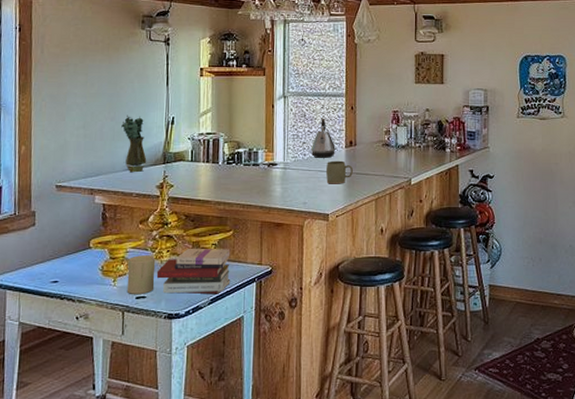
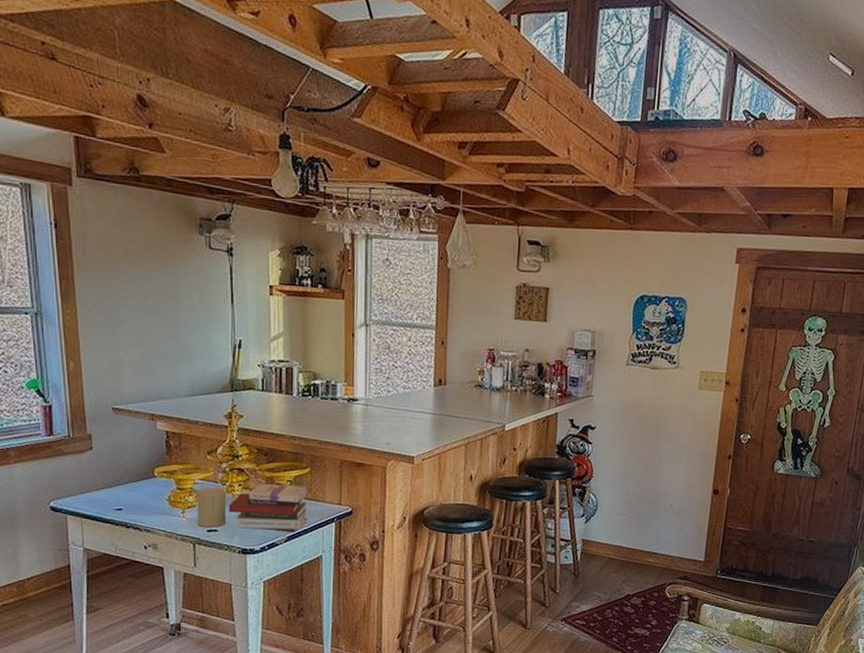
vase: present [121,115,147,173] -> none [182,334,212,400]
kettle: present [310,118,335,158] -> none [395,351,423,397]
mug: present [325,160,353,184] -> none [411,399,442,426]

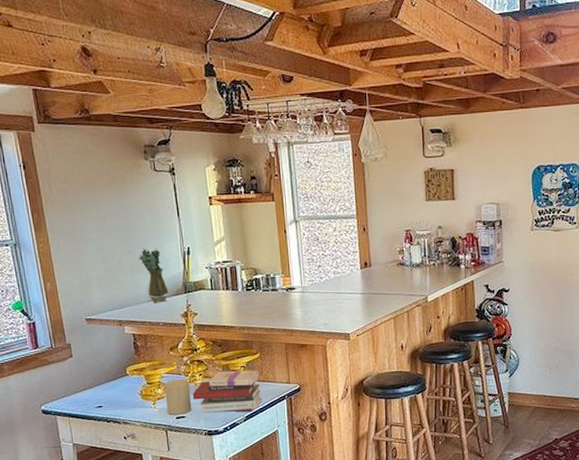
vase: none [182,334,212,400] -> present [139,247,169,303]

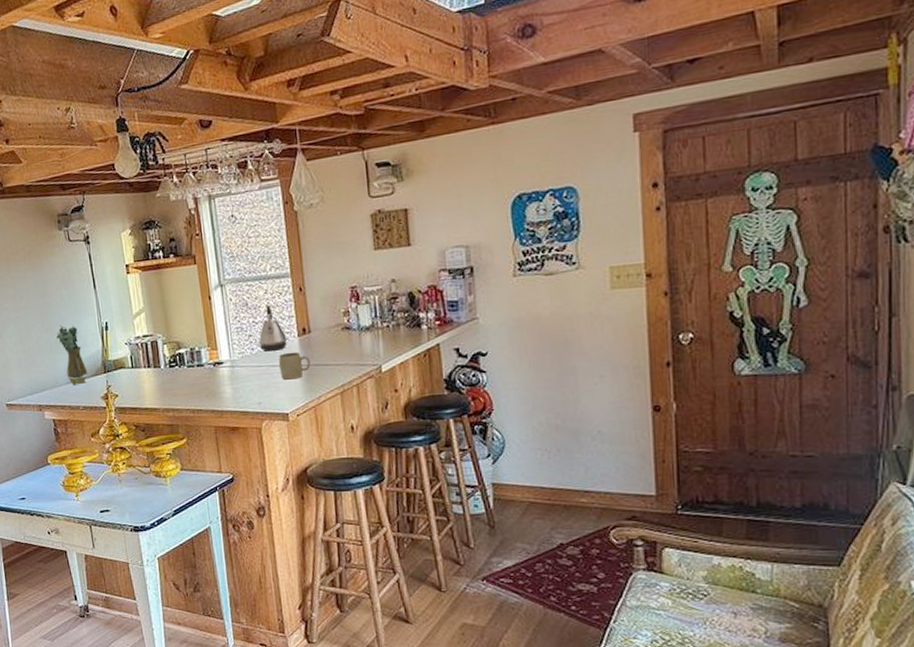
candle: present [164,379,192,415] -> none [86,468,116,508]
books: present [192,370,263,412] -> none [116,457,192,506]
kettle: none [326,240,351,280] -> present [258,304,287,352]
mug: none [343,282,370,305] -> present [278,351,310,380]

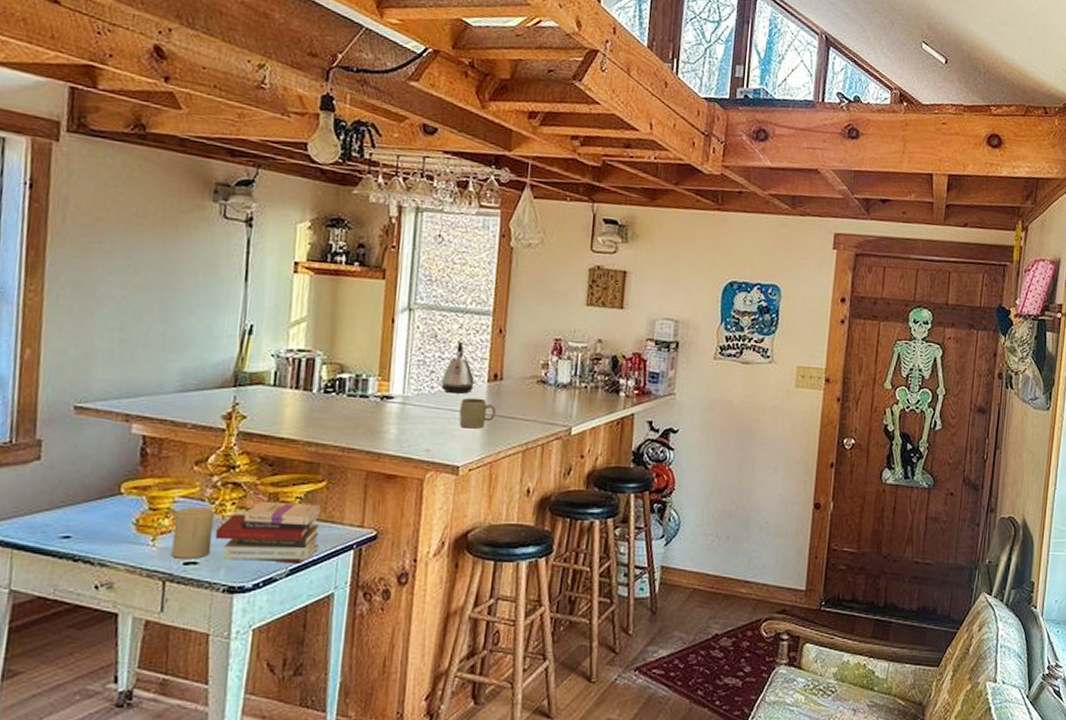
vase: present [56,325,88,386] -> none [176,317,211,396]
candle: none [86,468,116,508] -> present [171,507,215,559]
books: none [116,457,192,506] -> present [214,500,322,564]

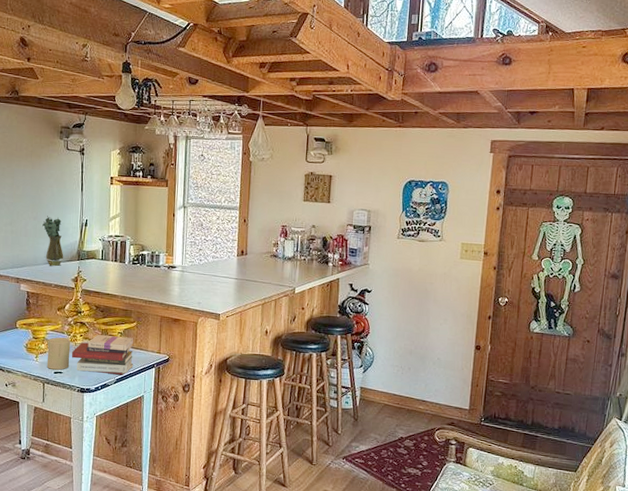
vase: none [176,317,211,396] -> present [42,215,64,267]
kettle: present [440,341,475,394] -> none [206,228,228,265]
mug: present [458,397,496,429] -> none [218,267,243,289]

